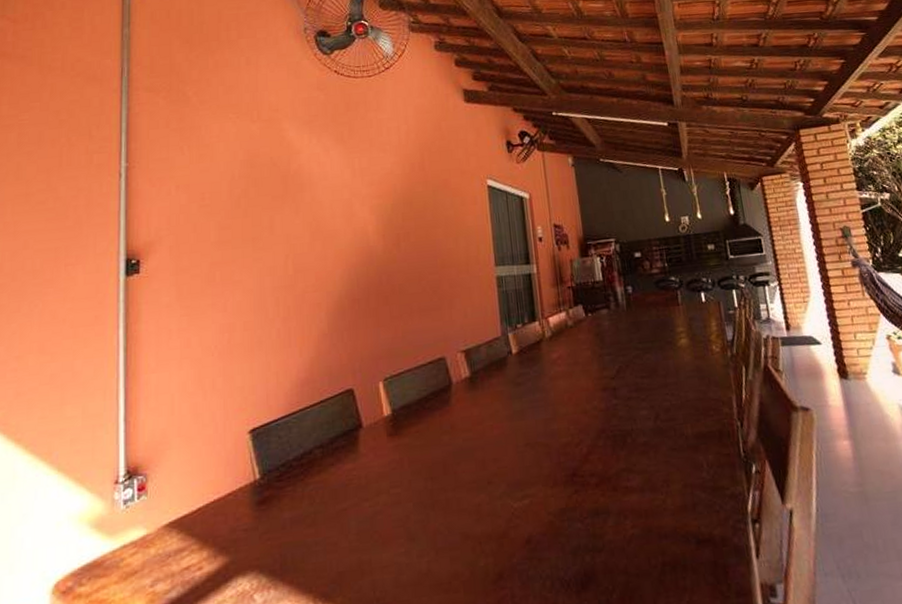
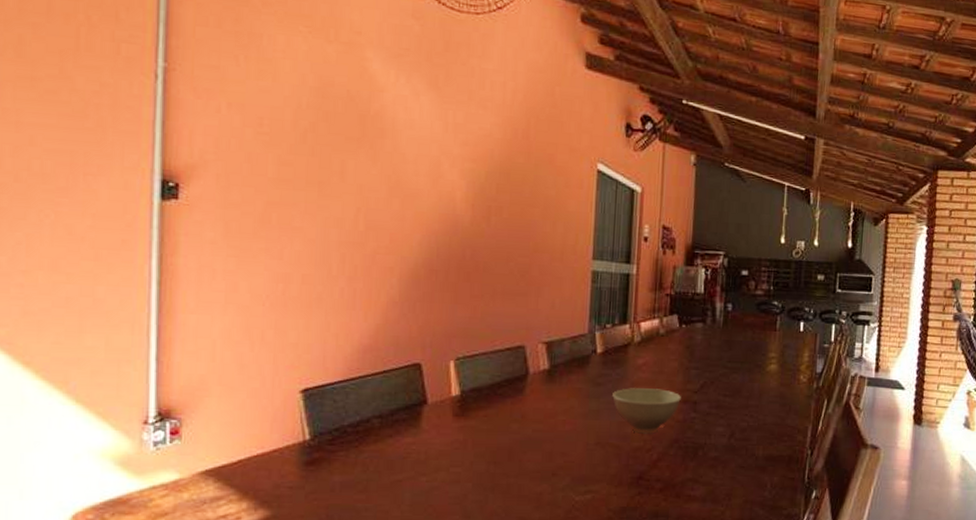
bowl: none [533,380,600,428] -> present [612,388,681,434]

